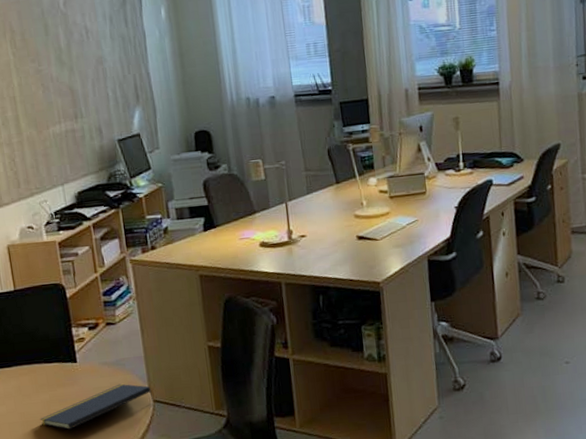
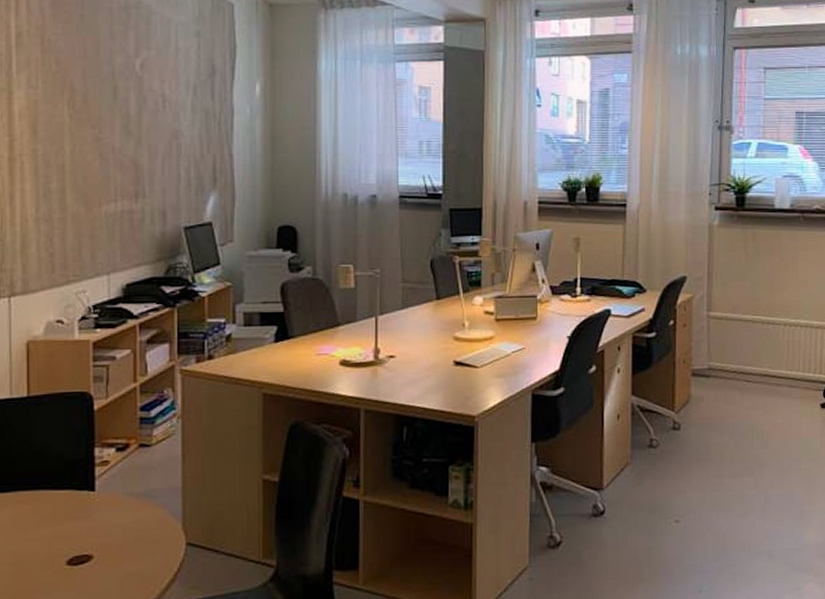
notepad: present [40,383,154,430] -> none [36,520,187,575]

